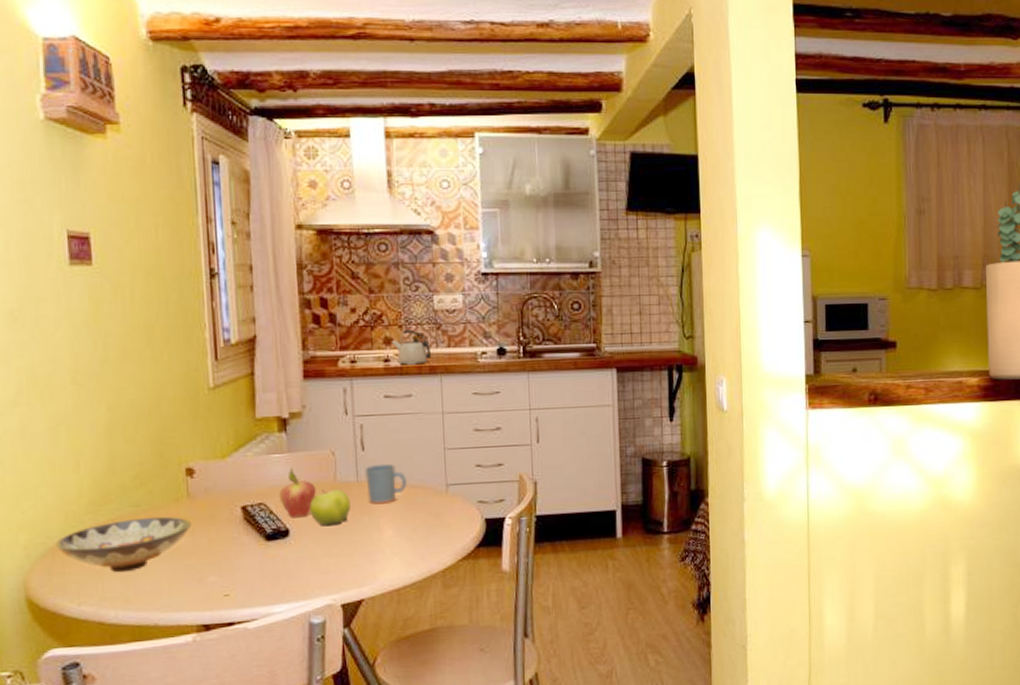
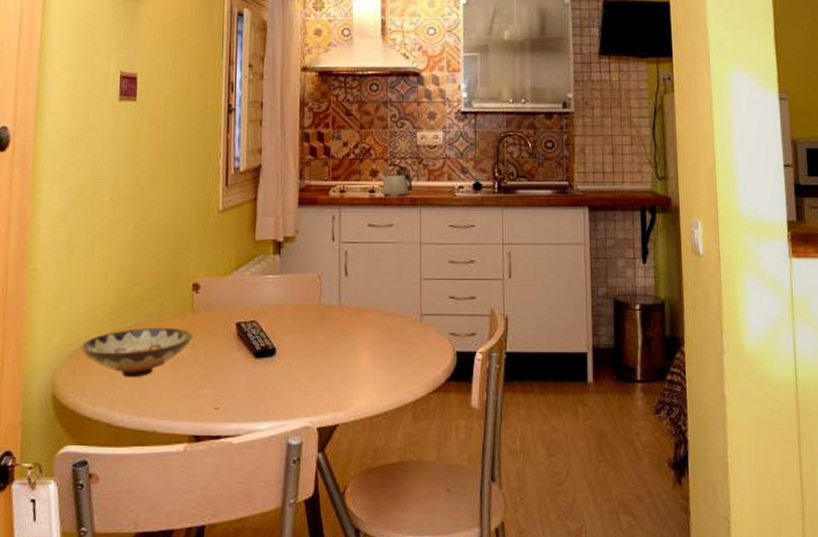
fruit: present [279,467,316,518] -> none [269,288,302,338]
fruit: present [309,489,351,526] -> none [295,311,332,348]
mug: present [364,463,407,505] -> none [346,290,384,330]

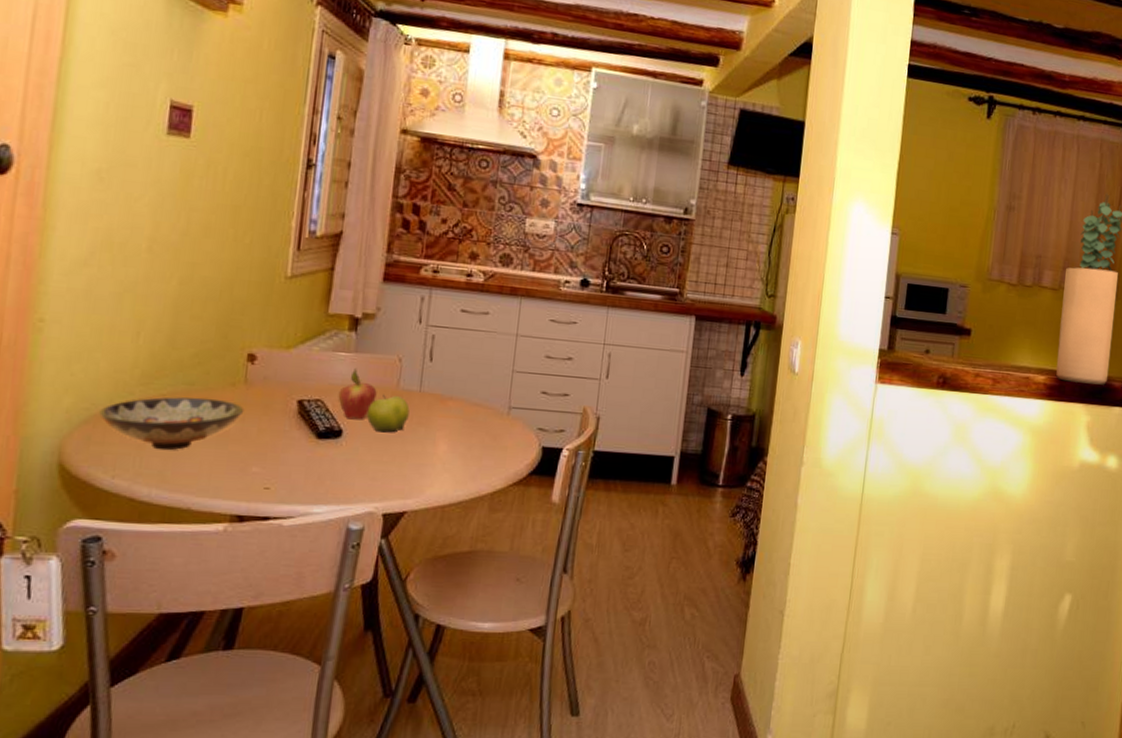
fruit: none [269,288,302,338] -> present [338,367,377,420]
fruit: none [295,311,332,348] -> present [366,394,410,433]
kettle: present [377,162,413,196] -> none [476,247,516,284]

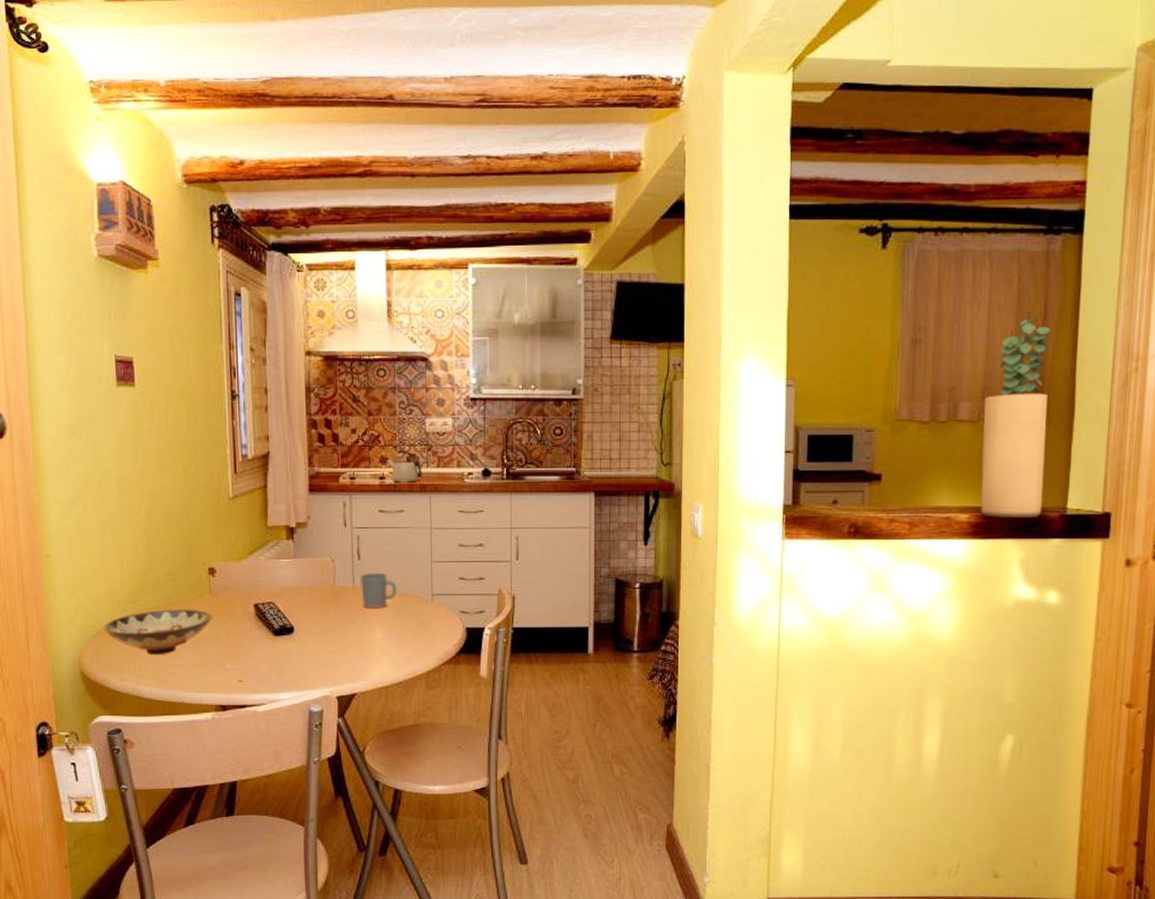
fruit: present [338,367,377,420] -> none [286,571,318,617]
fruit: present [366,394,410,433] -> none [311,592,347,626]
mug: none [428,376,470,418] -> present [359,572,397,609]
kettle: none [476,247,516,284] -> present [386,449,423,483]

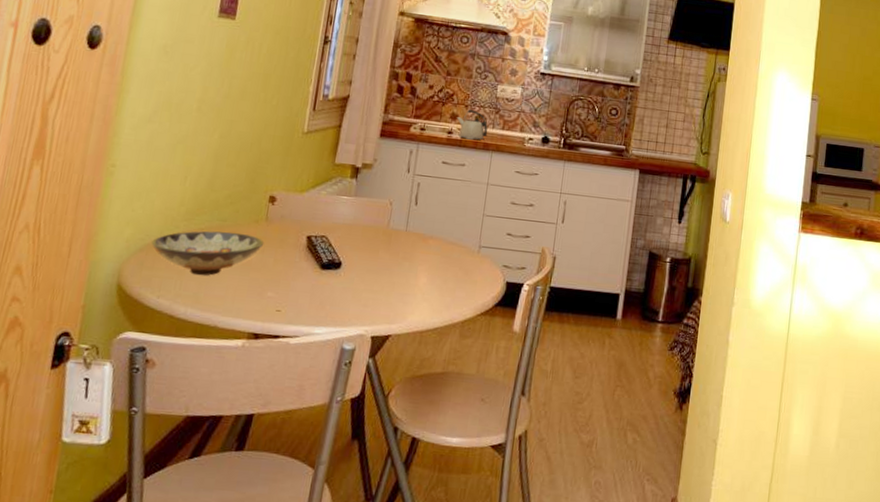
mug: present [359,572,397,609] -> none [412,218,447,254]

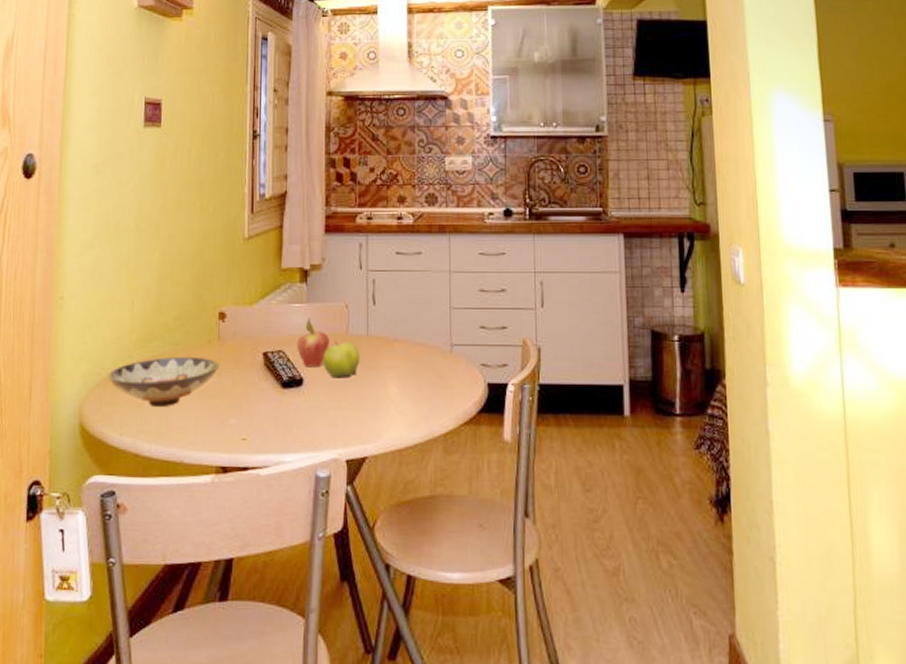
fruit: none [339,209,371,254] -> present [296,317,330,368]
fruit: none [361,232,397,266] -> present [322,340,360,378]
kettle: present [456,109,488,140] -> none [404,188,442,223]

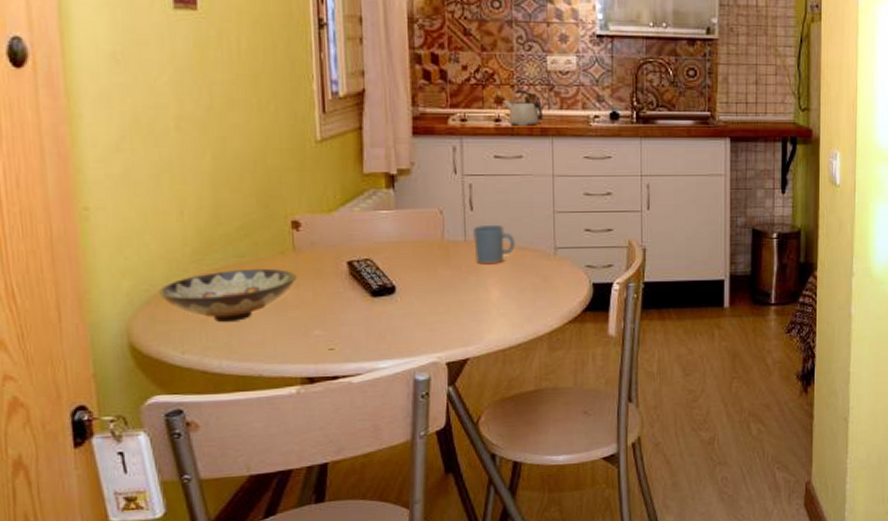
fruit: present [296,317,330,368] -> none [386,224,423,275]
fruit: present [322,340,360,378] -> none [416,247,458,285]
mug: none [374,319,413,360] -> present [472,224,515,265]
kettle: none [404,188,442,223] -> present [502,89,544,126]

